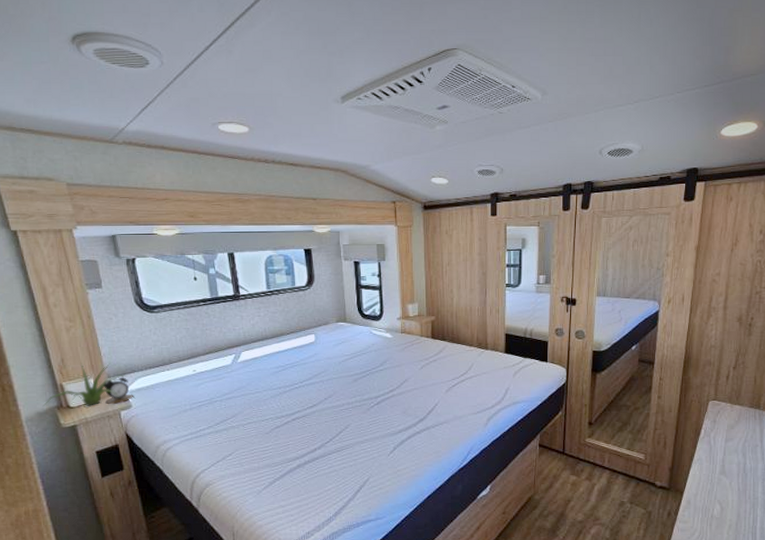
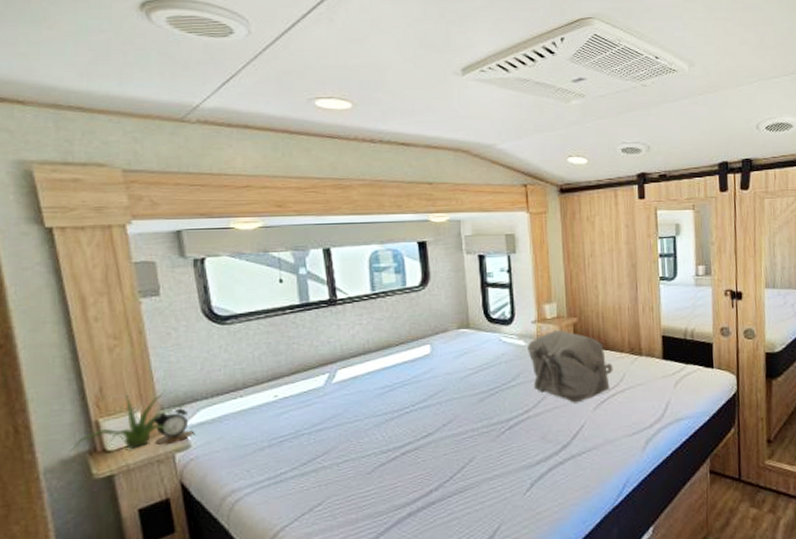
duffel bag: none [393,325,463,386] -> present [527,329,613,403]

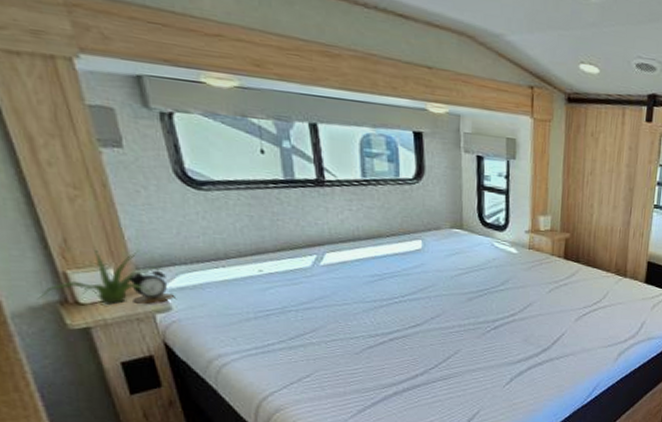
duffel bag: present [527,329,613,403] -> none [518,242,598,313]

